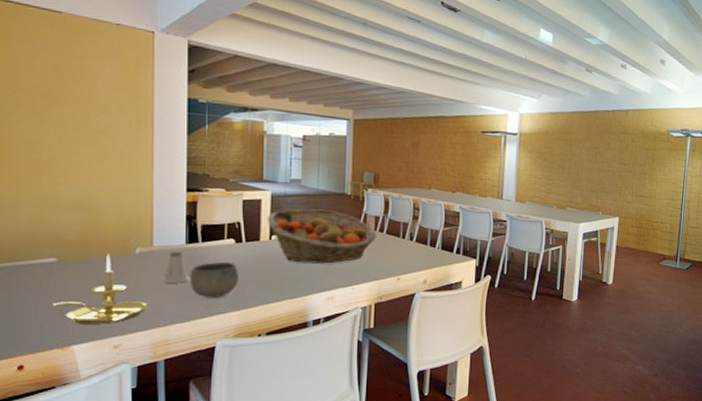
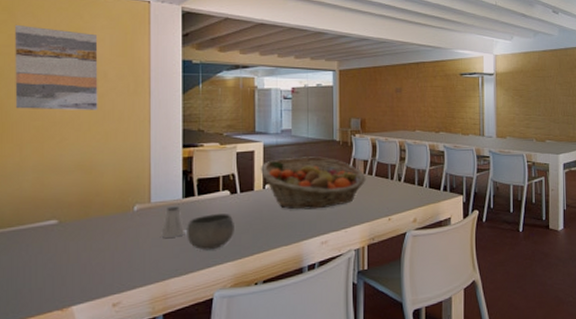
wall art: none [10,48,98,146] -> present [15,24,98,110]
candle holder: present [53,254,147,324] -> none [53,213,145,284]

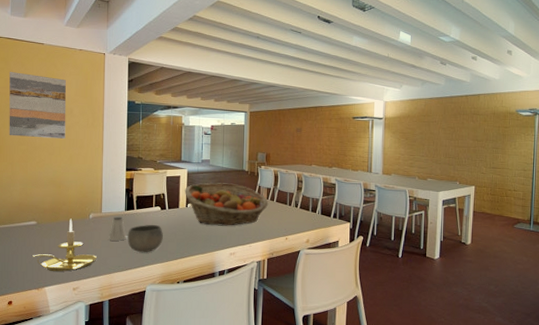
candle holder: none [53,213,145,284] -> present [33,218,97,272]

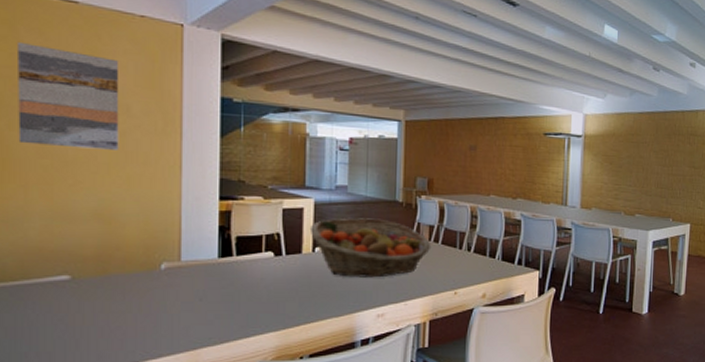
candle holder: present [33,218,97,272] -> none [65,270,174,349]
saltshaker: present [109,217,126,241] -> none [192,267,221,302]
bowl: present [127,225,163,253] -> none [222,278,278,318]

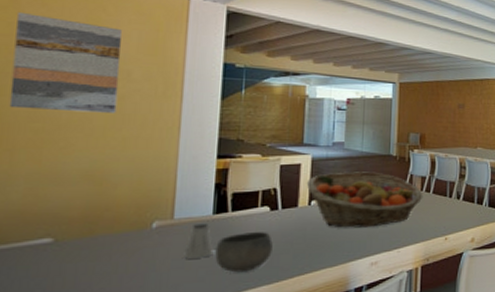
saltshaker: none [192,267,221,302] -> present [183,223,214,259]
bowl: none [222,278,278,318] -> present [215,232,273,273]

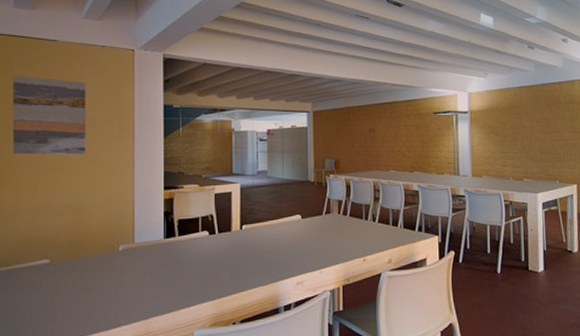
saltshaker: present [183,223,214,259] -> none [144,246,167,277]
bowl: present [215,232,273,273] -> none [168,254,213,290]
fruit basket: present [306,172,423,228] -> none [237,197,341,250]

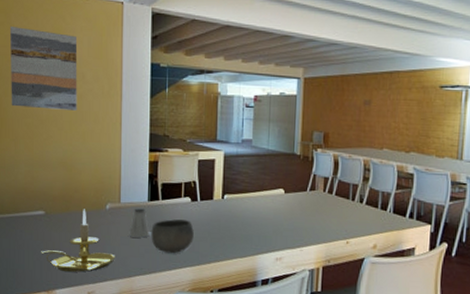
candle holder: none [45,253,129,322] -> present [41,209,115,272]
saltshaker: none [144,246,167,277] -> present [129,208,150,238]
bowl: none [168,254,213,290] -> present [151,219,194,254]

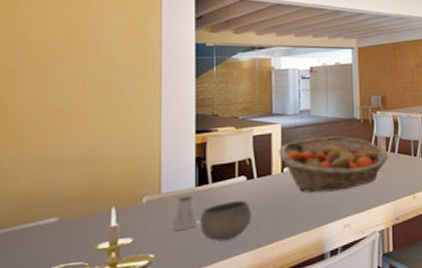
wall art: present [10,25,78,110] -> none [14,13,106,101]
fruit basket: none [220,169,326,225] -> present [278,136,389,193]

